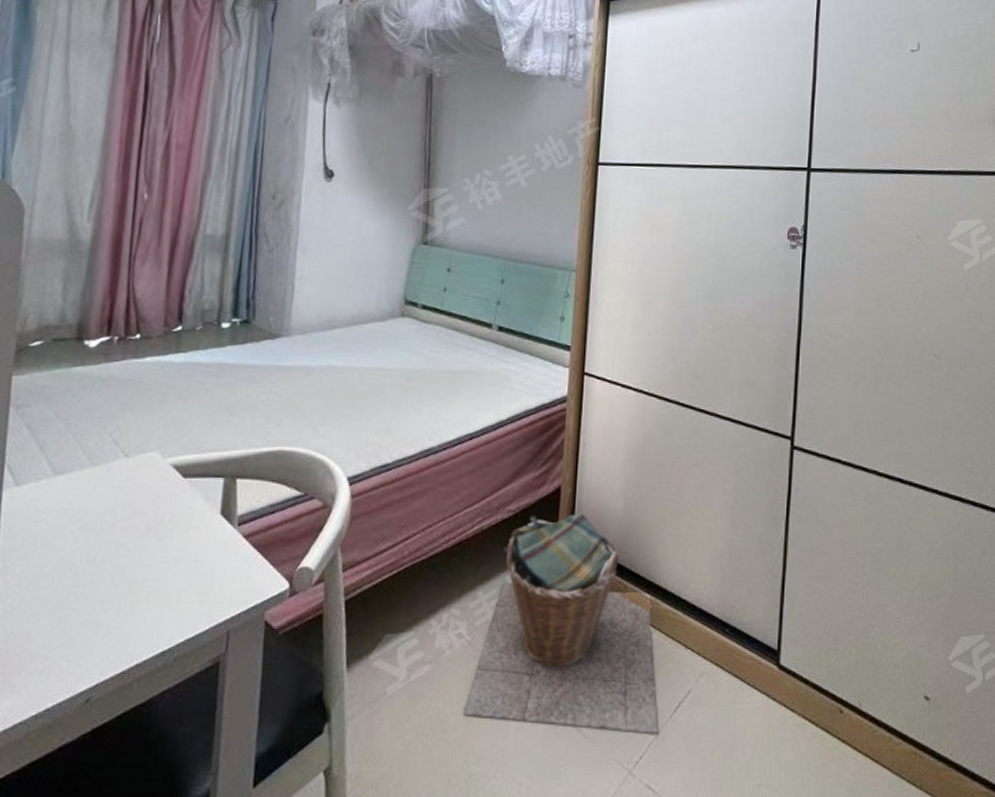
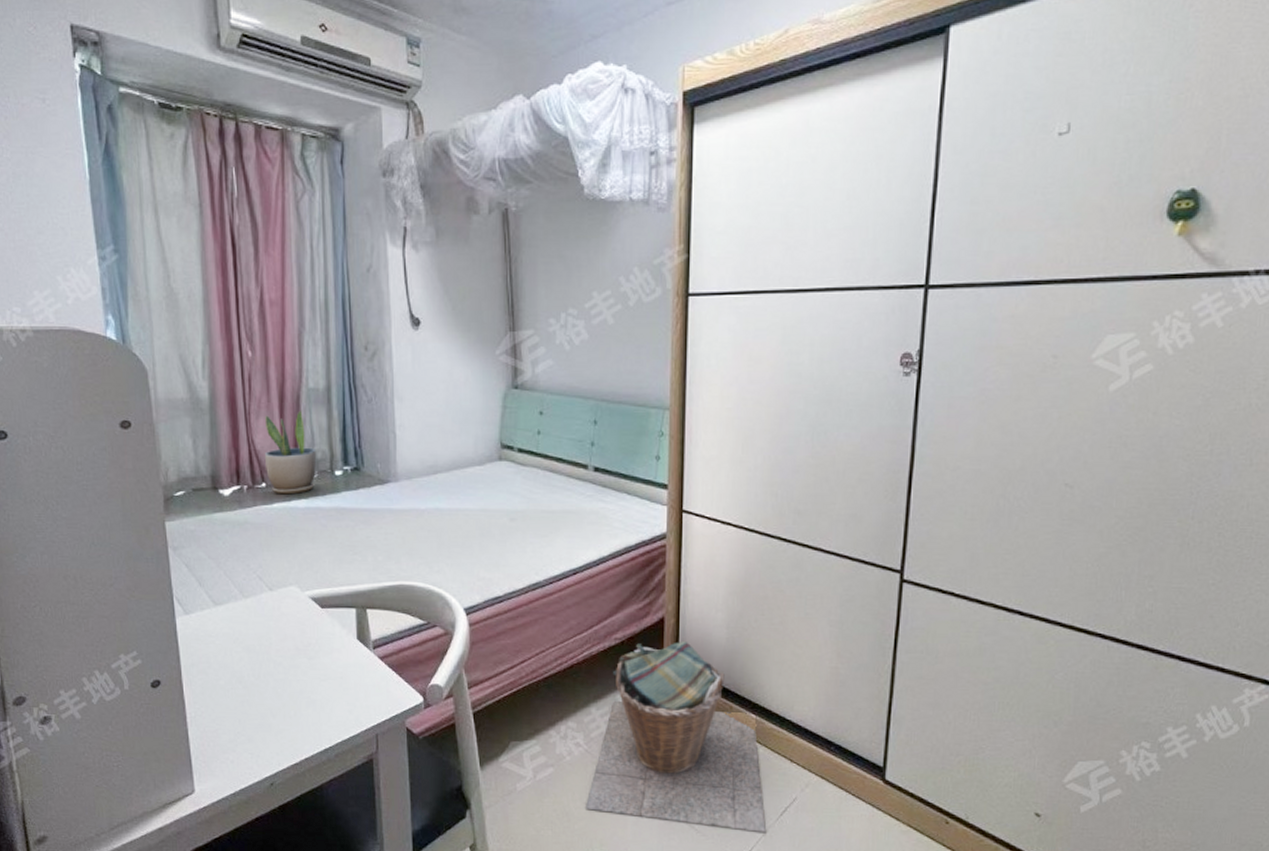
potted plant: none [143,257,204,348] -> present [264,410,317,495]

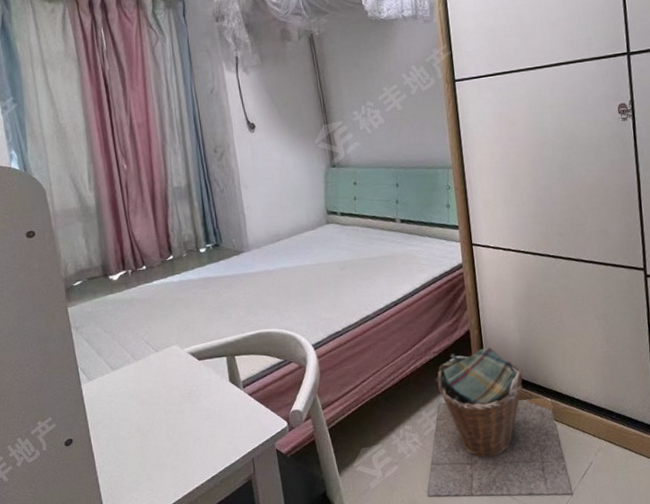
potted plant: present [264,410,317,495] -> none [141,205,185,274]

